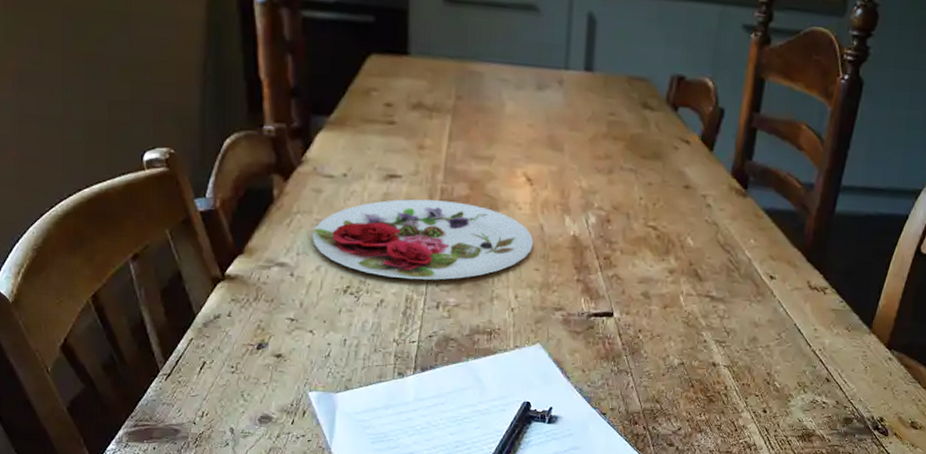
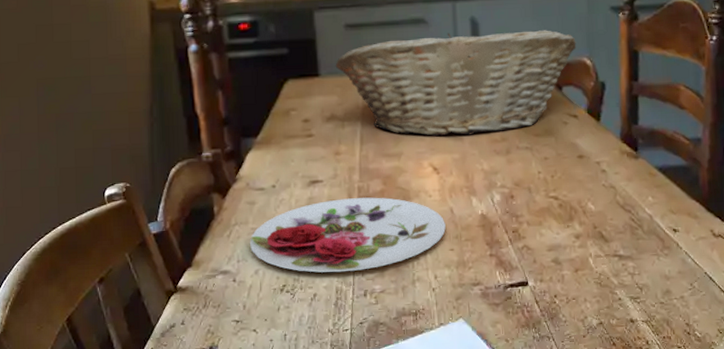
fruit basket: none [428,25,701,148] -> present [335,30,577,136]

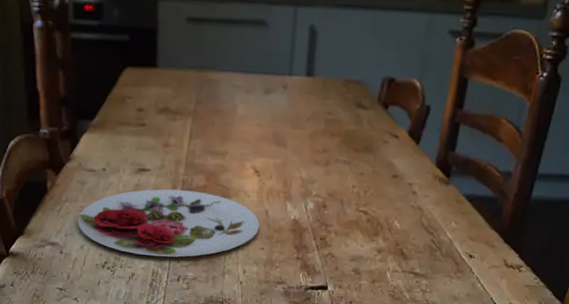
fruit basket: present [335,30,577,136] -> none [173,38,410,143]

